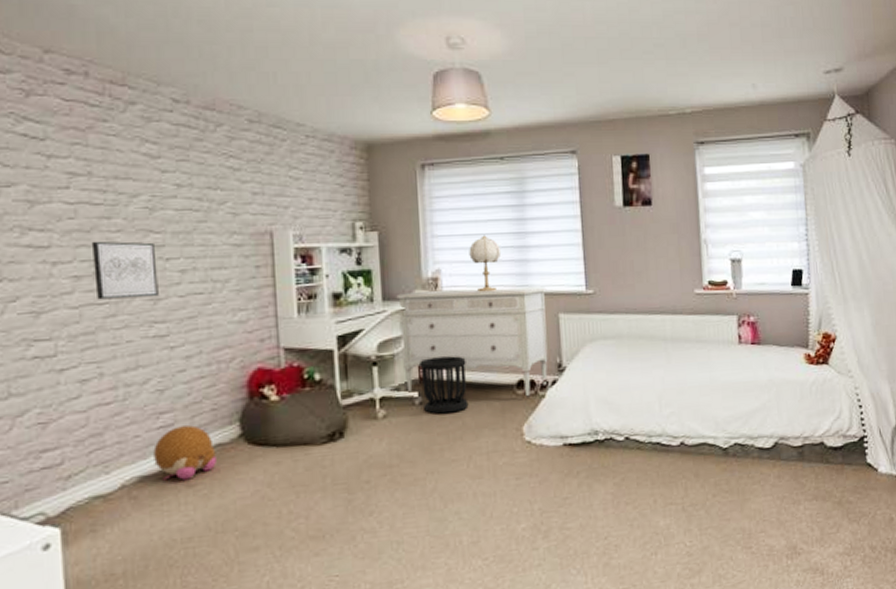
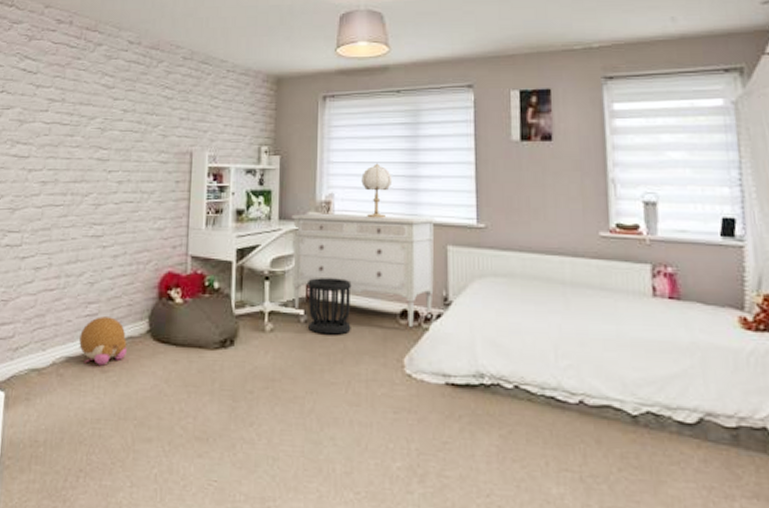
wall art: present [91,240,159,300] -> none [55,154,102,203]

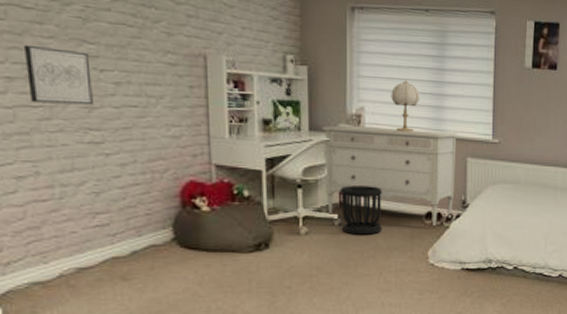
wall art: none [55,154,102,203] -> present [23,44,93,105]
plush toy: present [79,317,127,366] -> none [90,227,151,274]

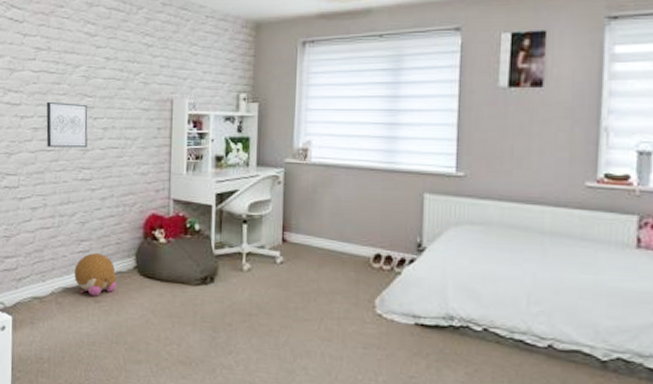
plush toy: none [90,227,151,274] -> present [74,253,117,296]
dresser: present [322,125,458,227] -> none [269,161,414,272]
wastebasket: present [341,185,382,235] -> none [284,222,327,276]
table lamp: present [391,80,421,132] -> none [339,110,371,166]

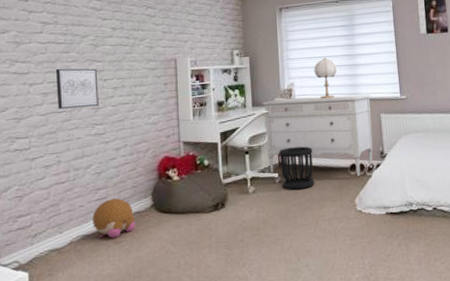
dresser: none [269,161,414,272] -> present [262,94,373,177]
wastebasket: none [284,222,327,276] -> present [279,146,315,190]
table lamp: none [339,110,371,166] -> present [314,57,338,99]

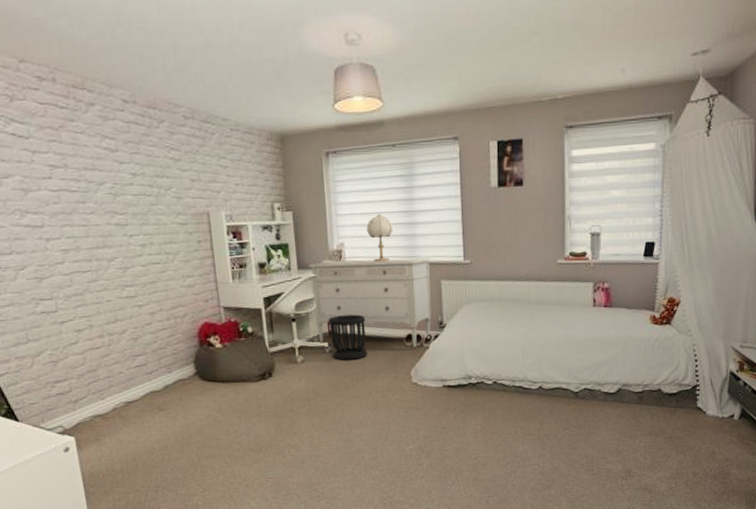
wall art: present [55,68,99,109] -> none [72,221,127,268]
plush toy: present [92,198,135,238] -> none [133,365,180,406]

